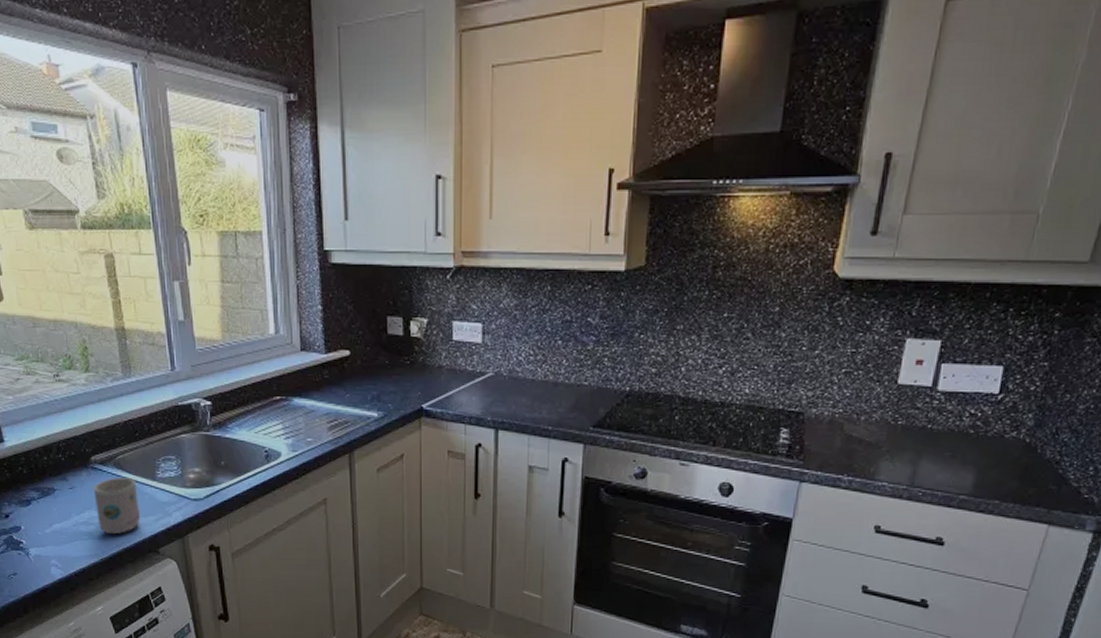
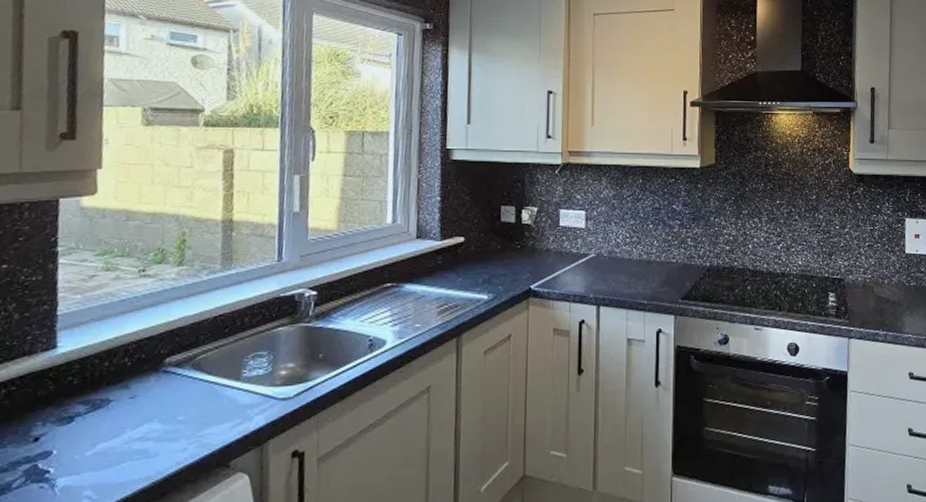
mug: present [93,477,141,535] -> none [158,379,215,450]

